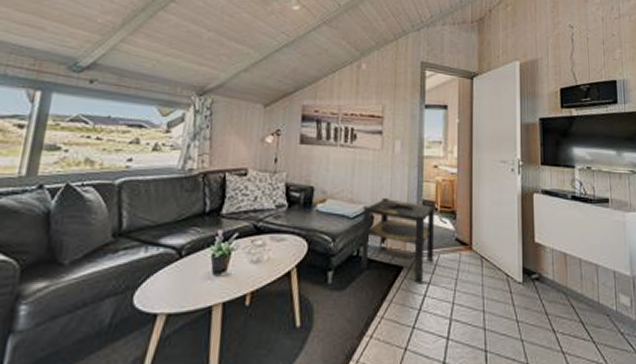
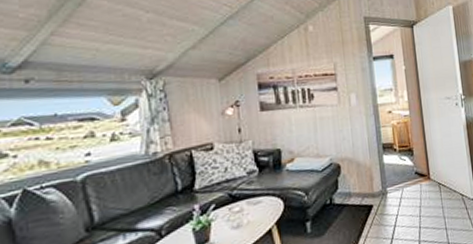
side table: present [361,198,434,284] -> none [330,146,398,218]

